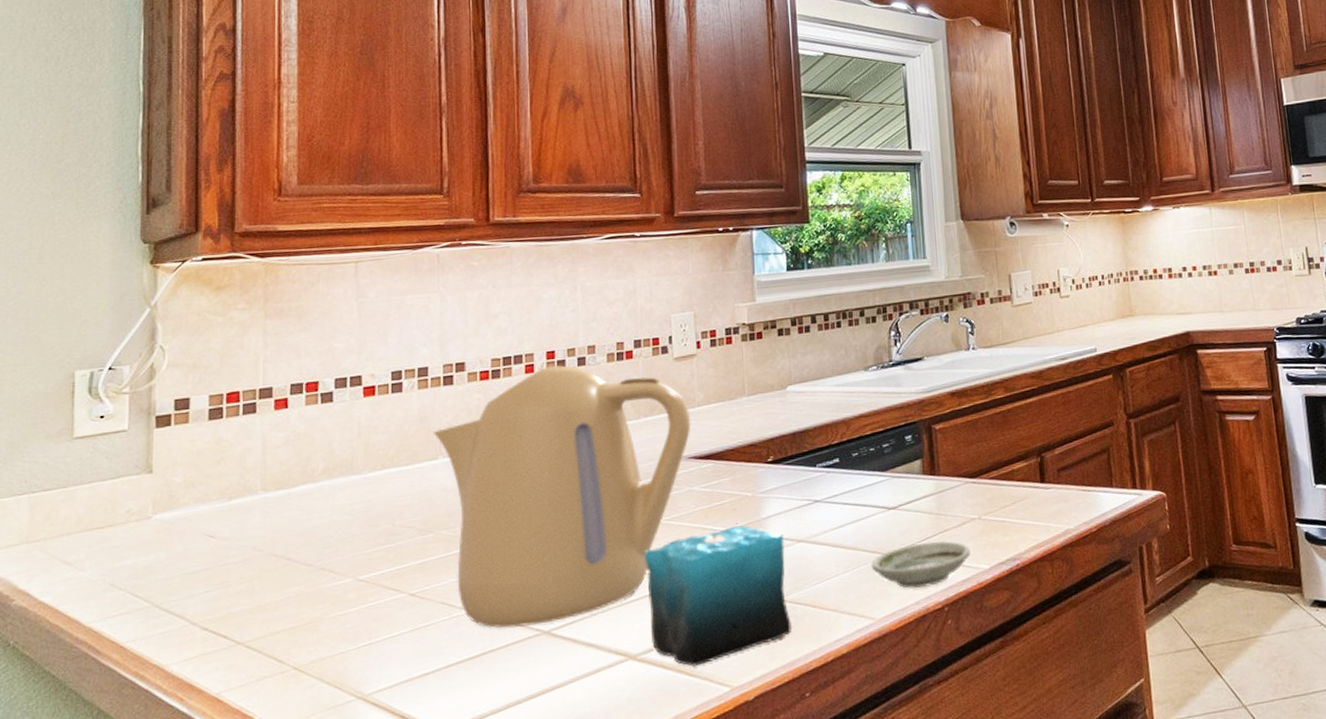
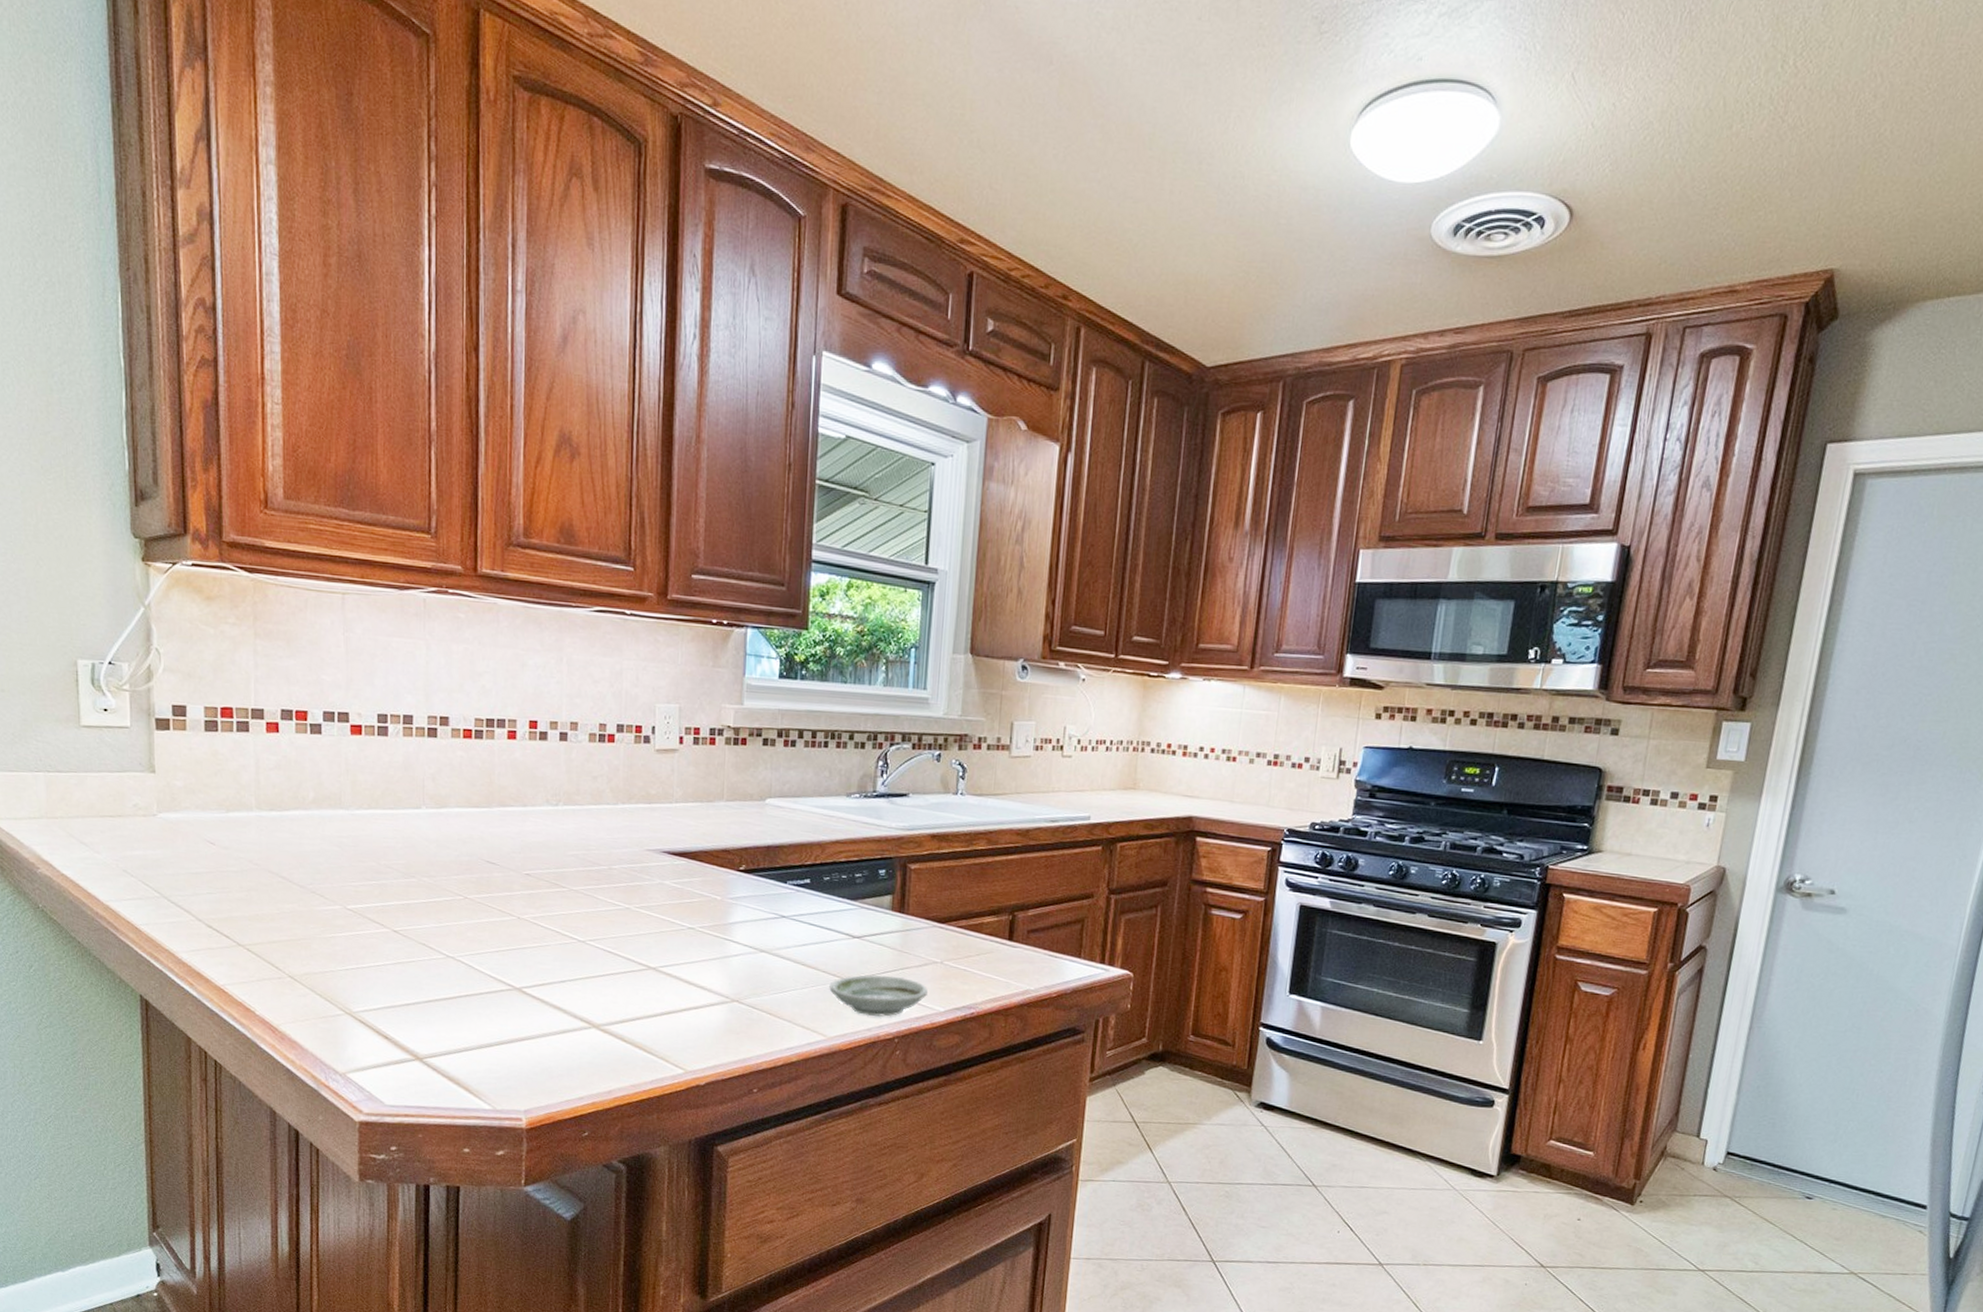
kettle: present [432,365,691,628] -> none [416,735,668,981]
candle: present [644,509,792,666] -> none [613,908,748,1046]

